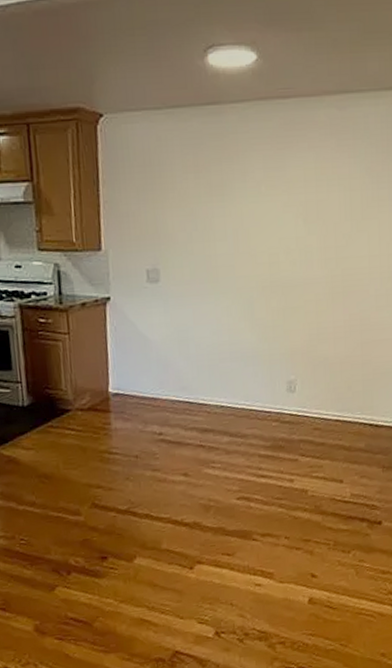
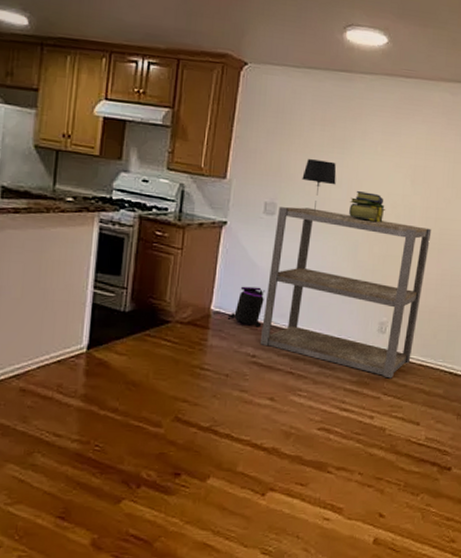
trash can: none [127,362,164,404] -> present [227,286,266,327]
shelving unit: none [162,268,333,439] -> present [259,206,432,379]
table lamp: none [182,212,220,273] -> present [302,159,337,213]
stack of books: none [238,240,280,274] -> present [349,191,386,223]

